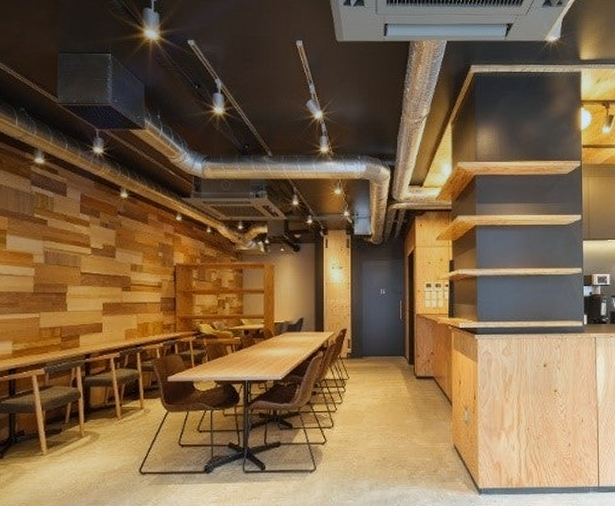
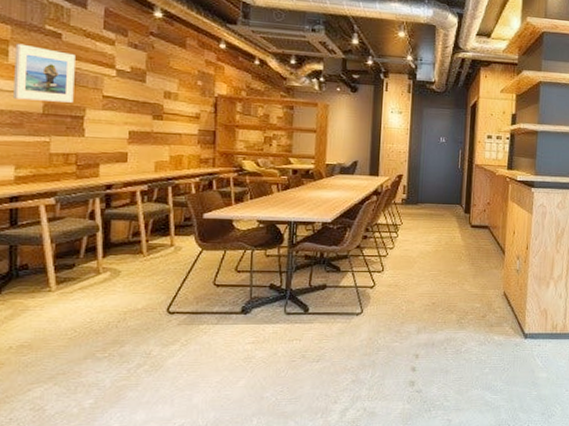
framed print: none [11,232,58,281] -> present [13,43,75,103]

